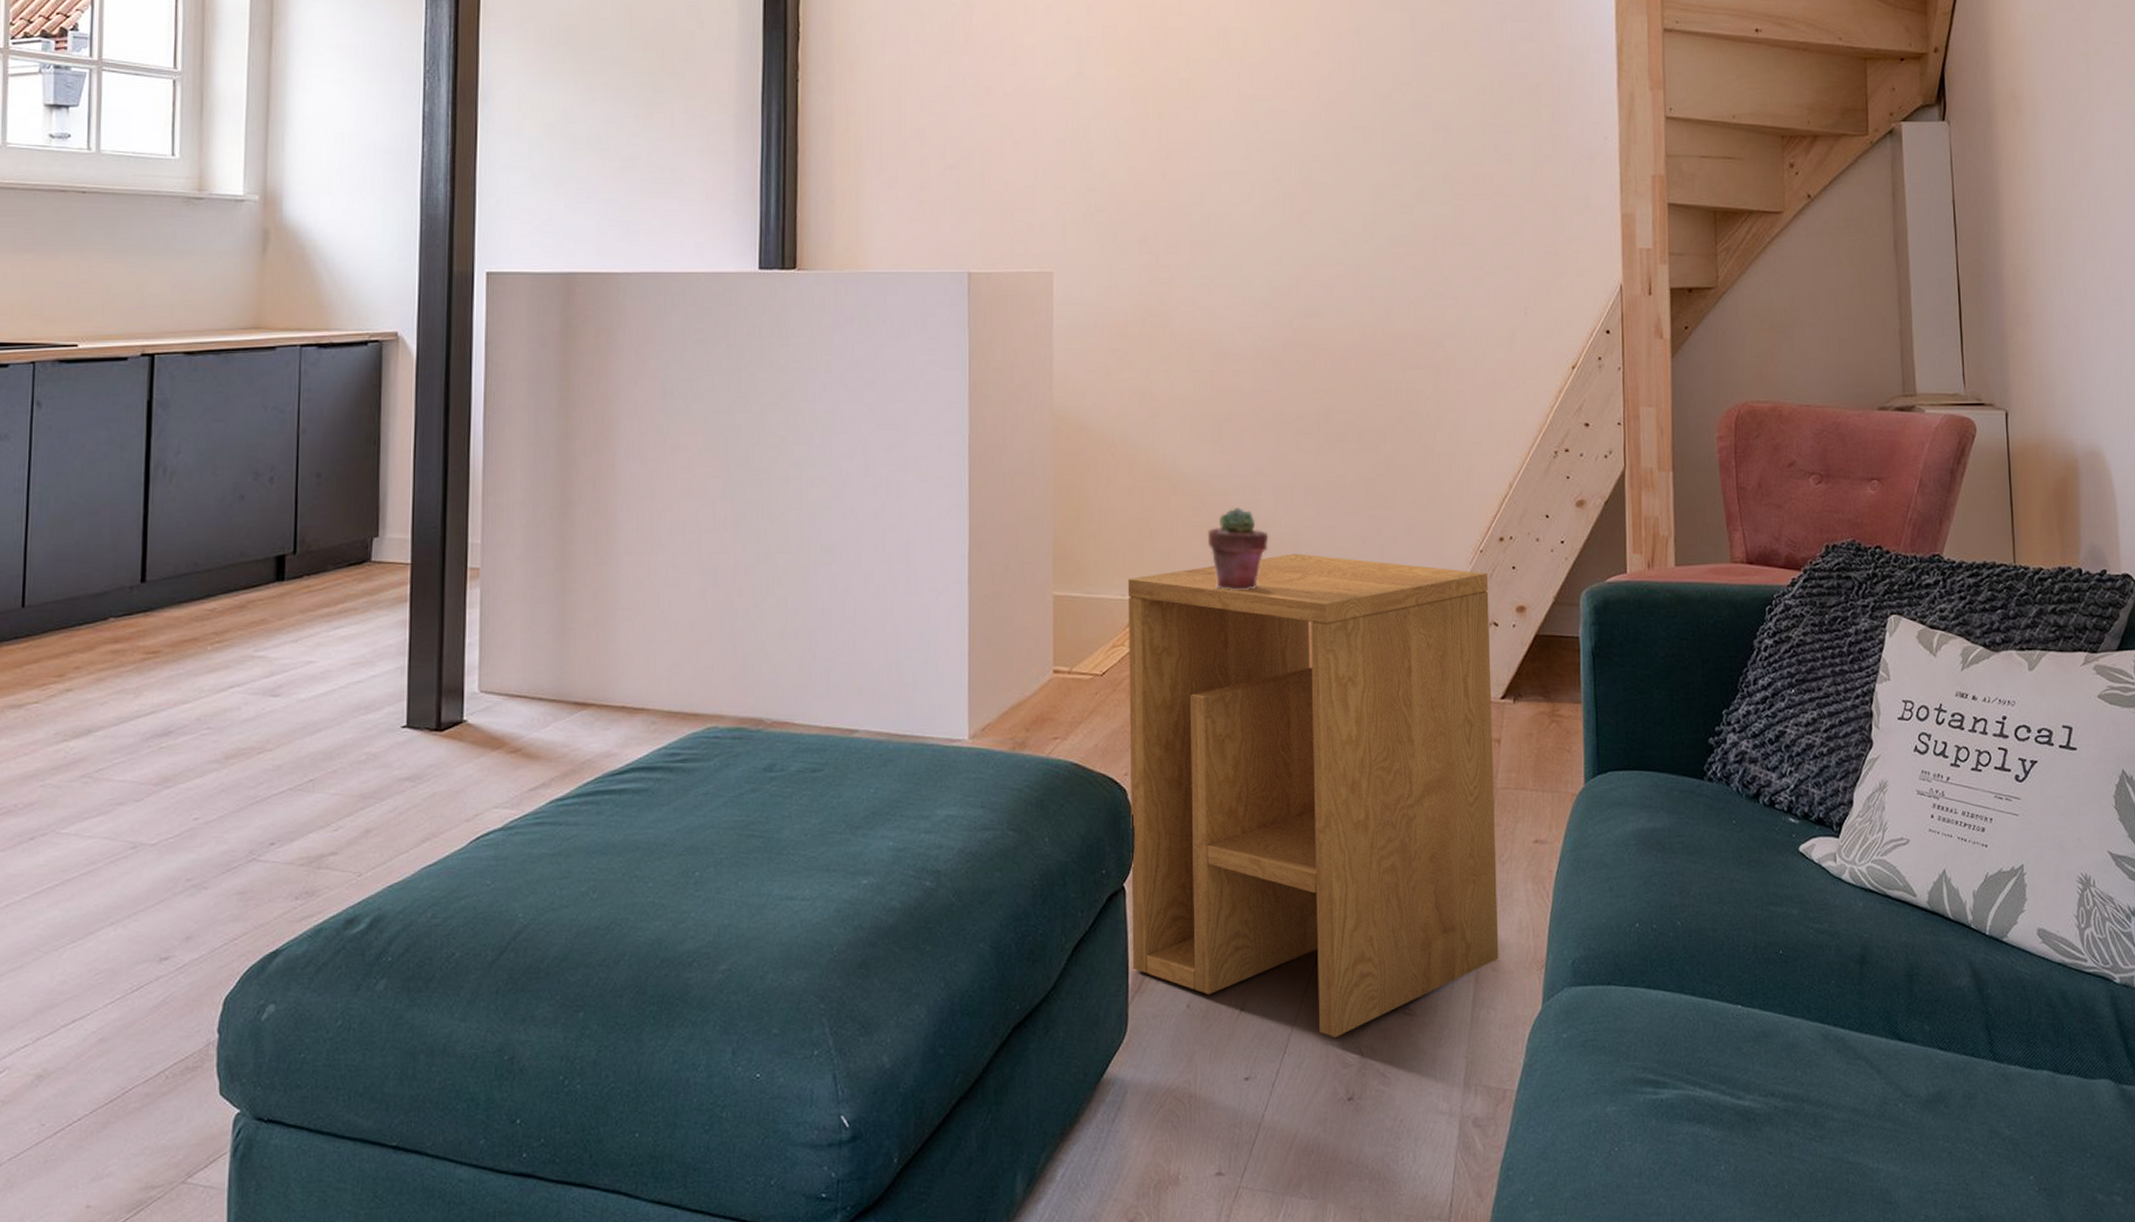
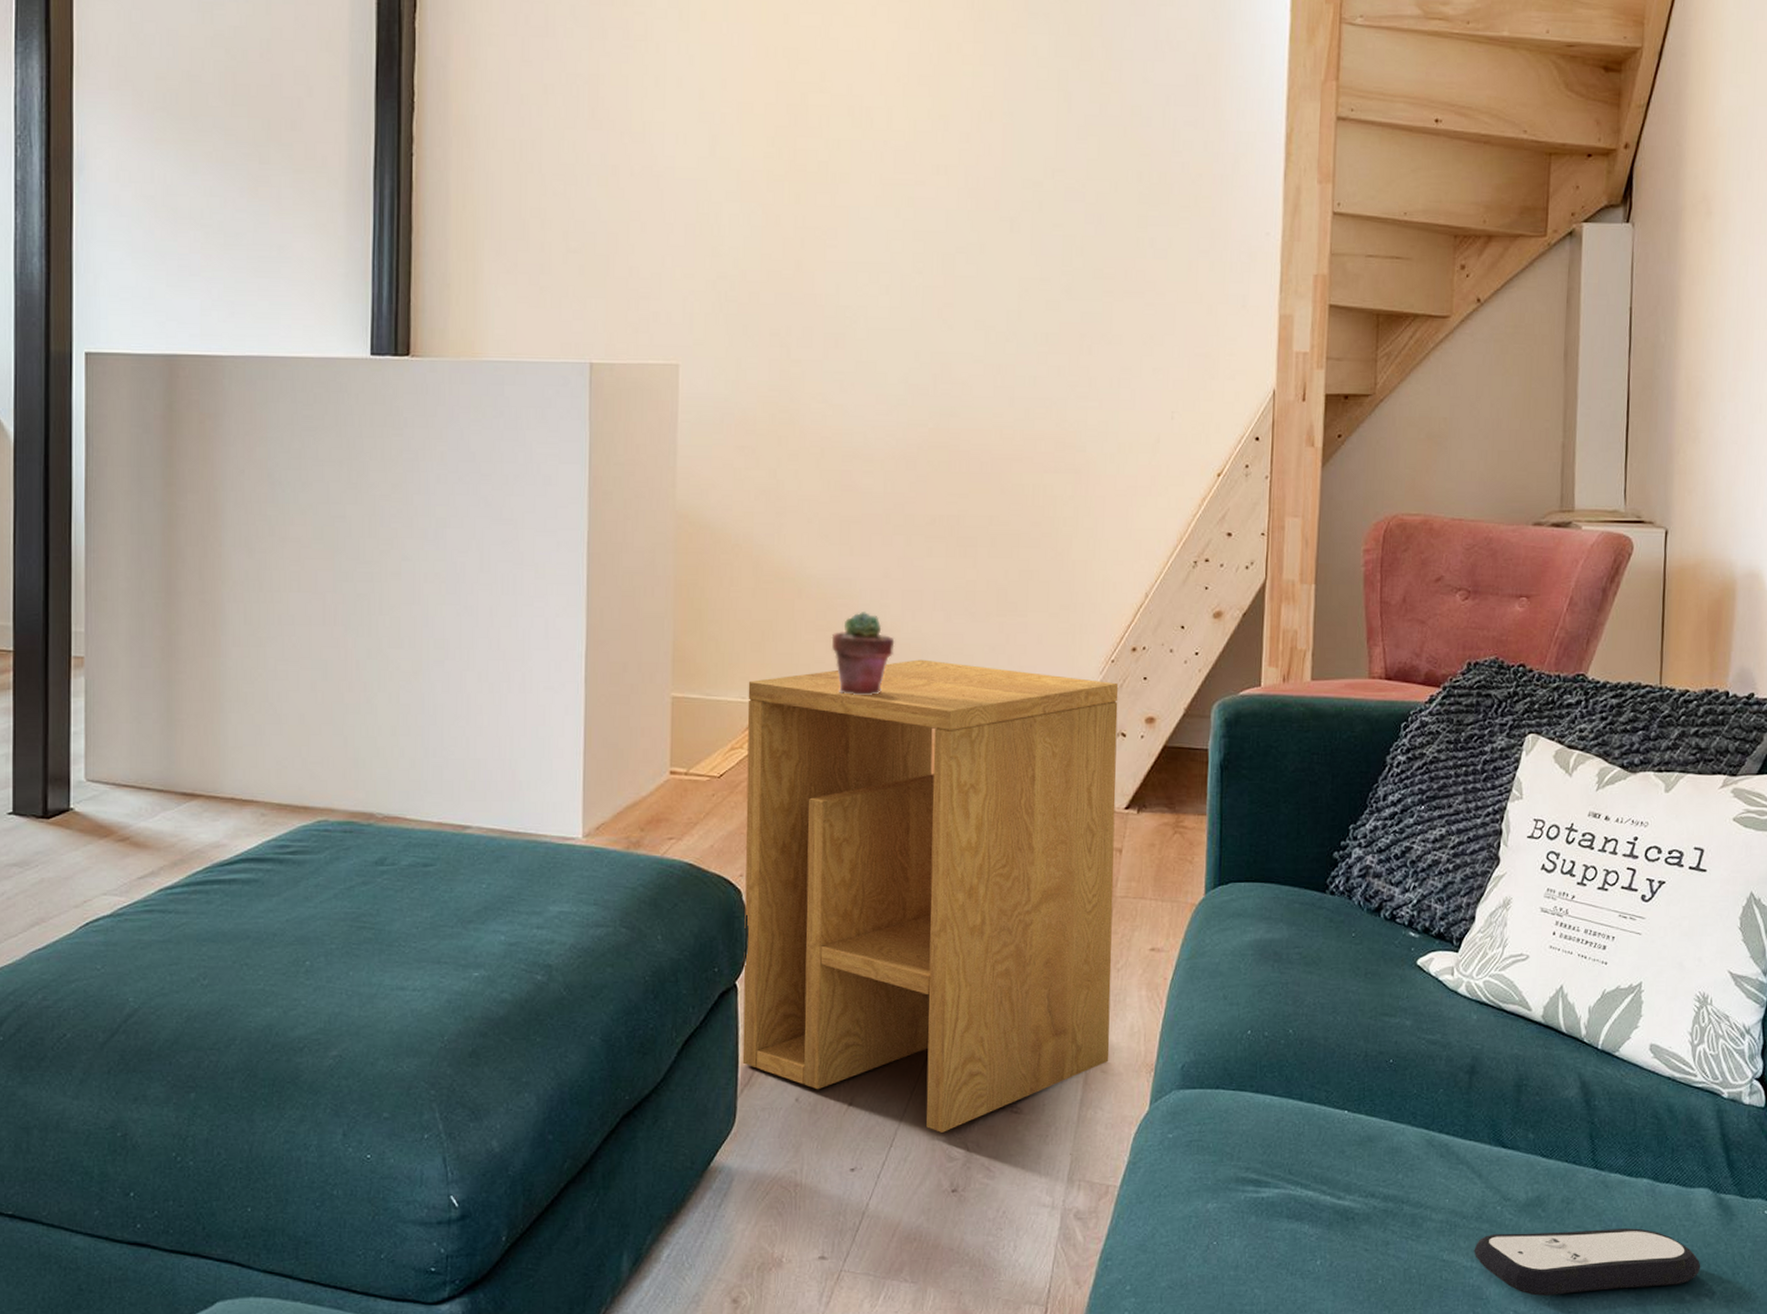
remote control: none [1879,1123,2110,1199] -> present [1474,1228,1701,1296]

